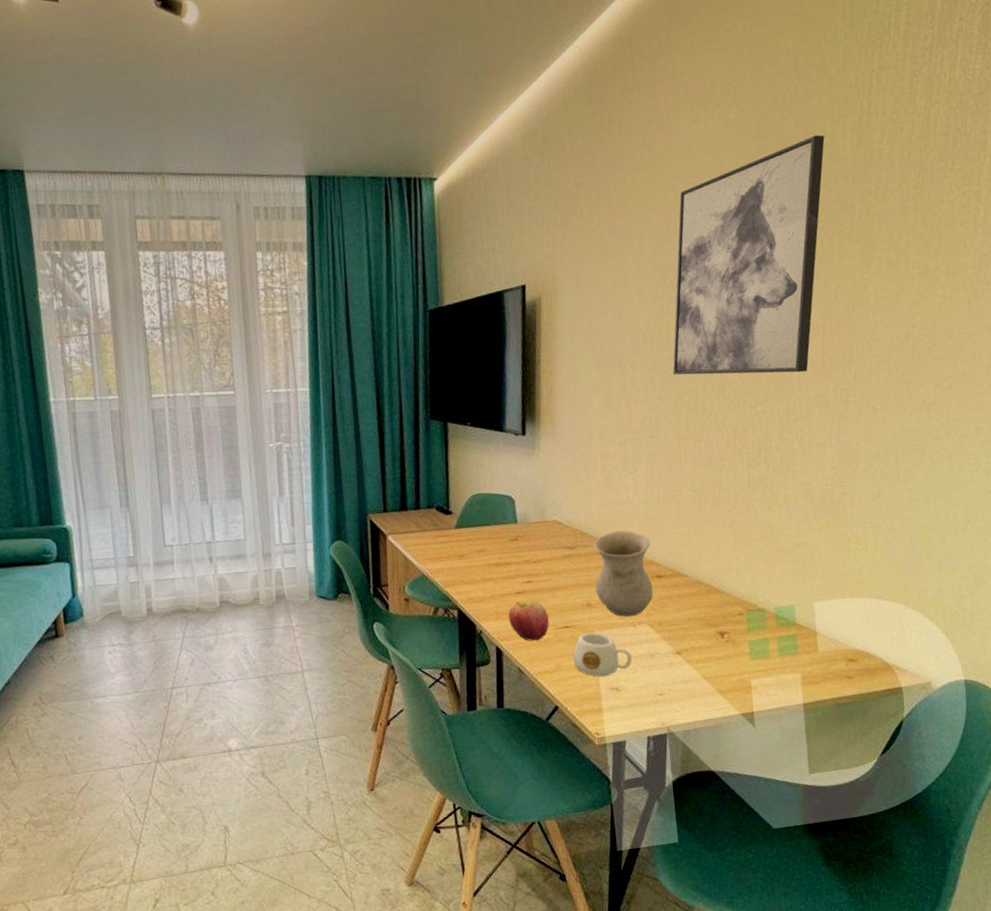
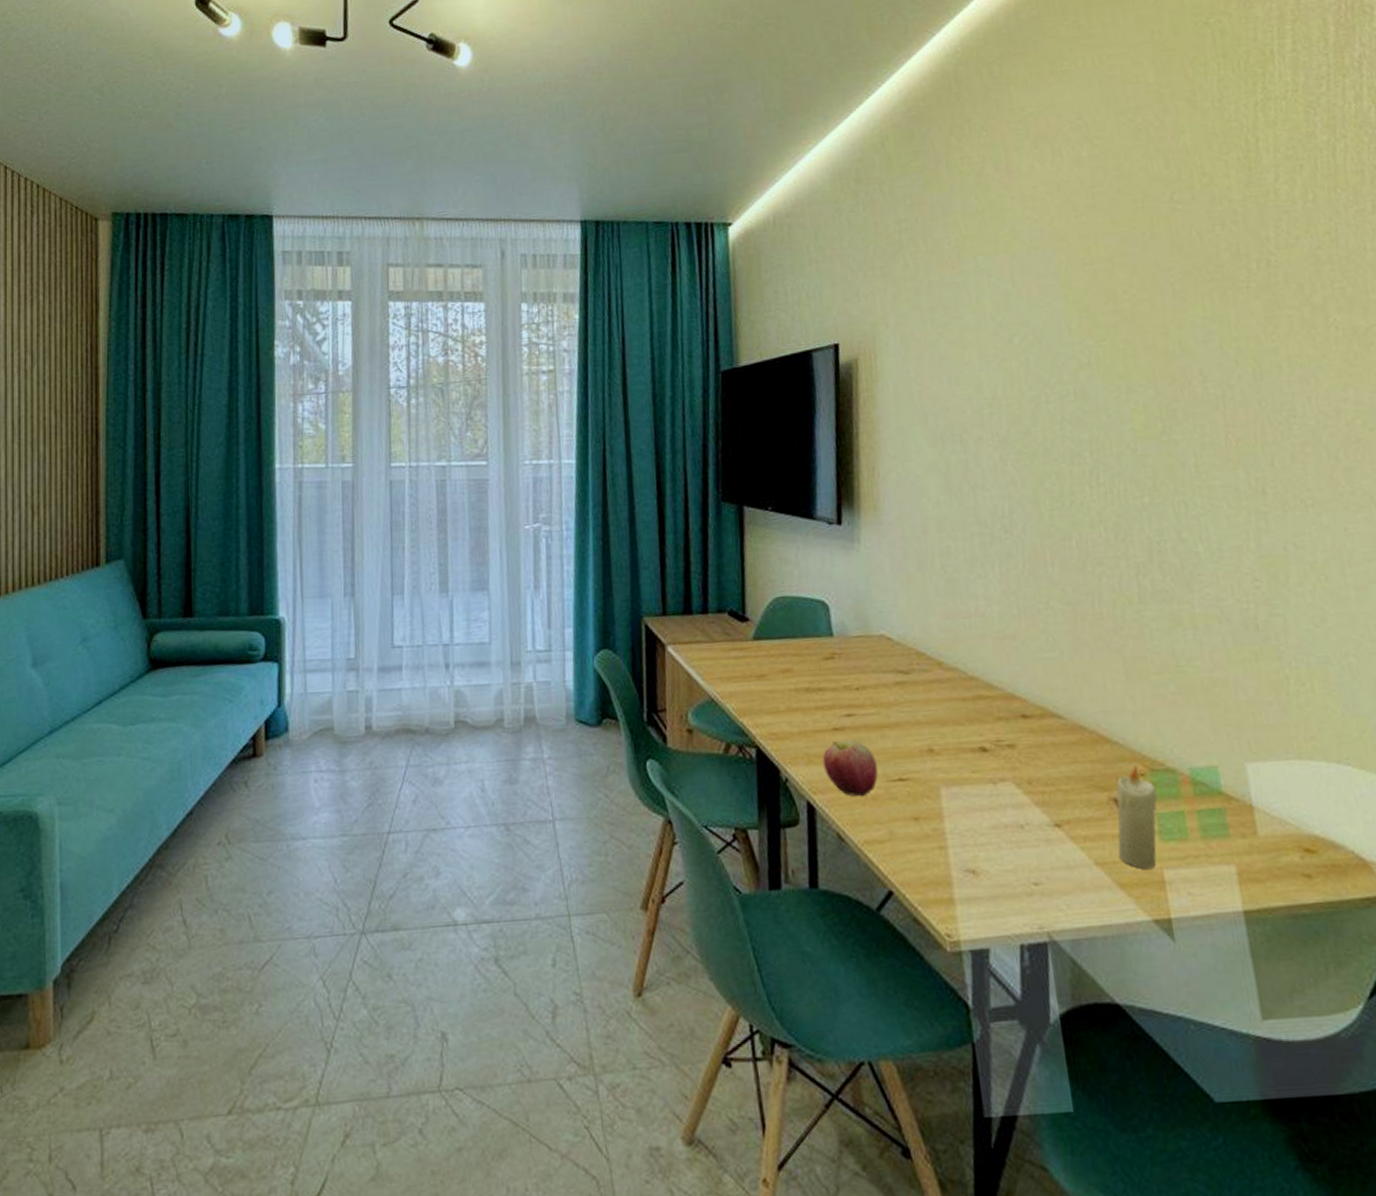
mug: present [573,632,632,677] -> none [911,789,993,853]
vase: present [593,530,654,617] -> none [934,651,1019,771]
wall art: present [673,134,825,375] -> none [1026,173,1208,456]
candle: none [720,608,751,680] -> present [1116,766,1158,870]

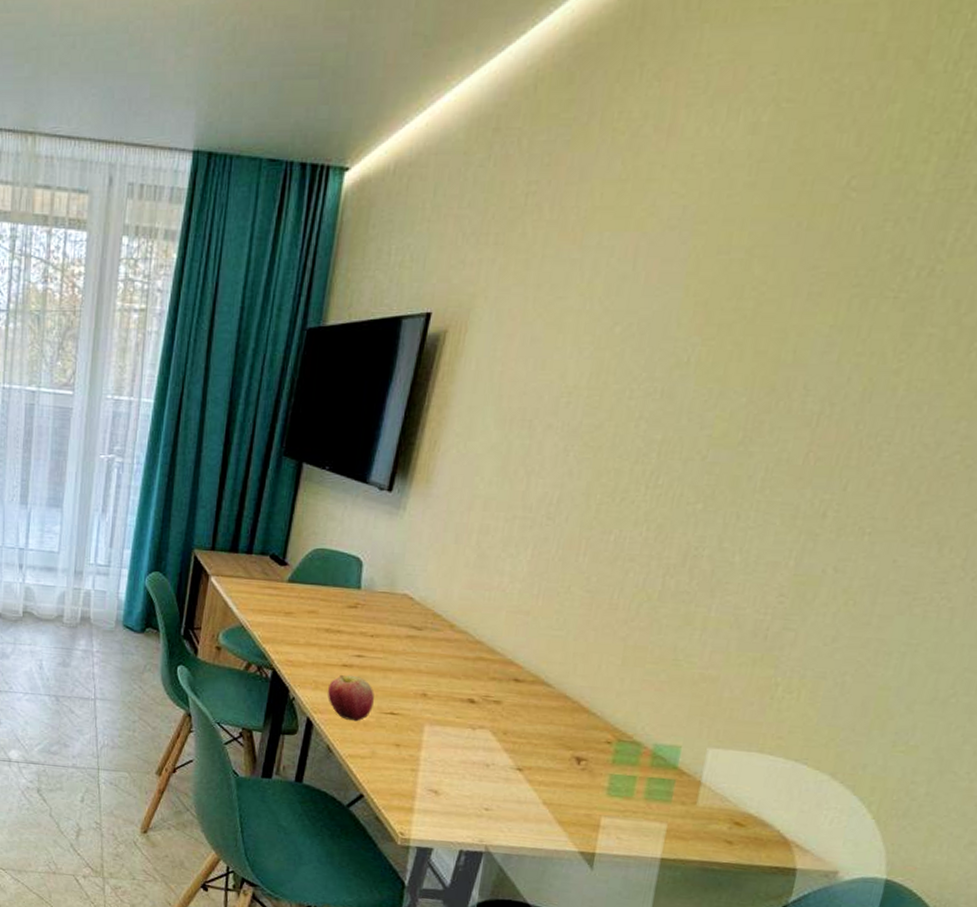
candle: present [1116,766,1158,870] -> none [566,735,618,815]

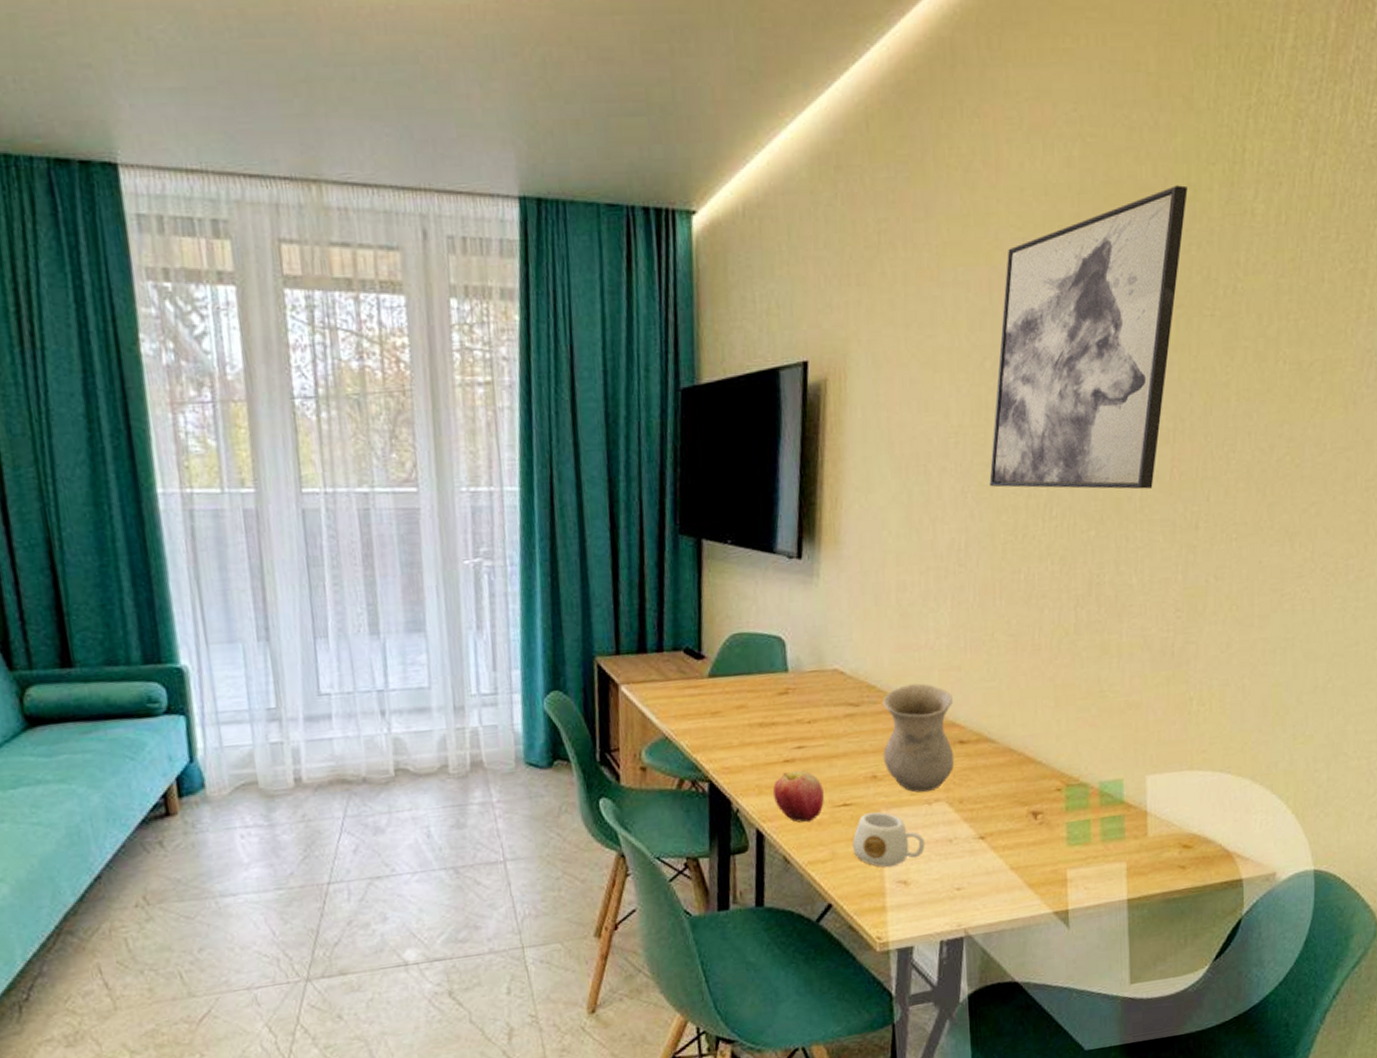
mug: none [392,725,462,776] -> present [852,812,925,868]
vase: none [436,619,516,719] -> present [882,683,955,793]
wall art: none [595,156,897,470] -> present [989,185,1188,490]

